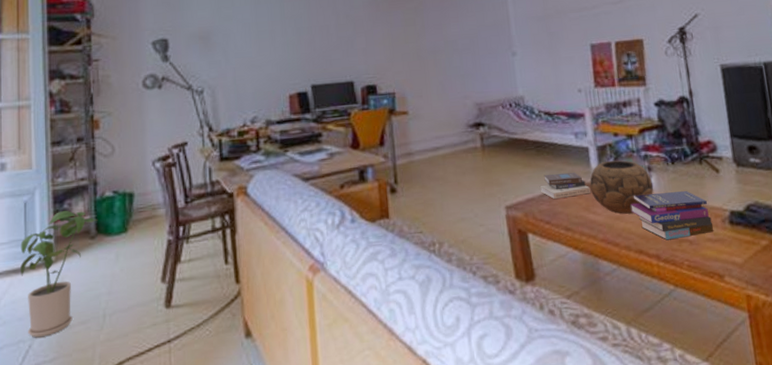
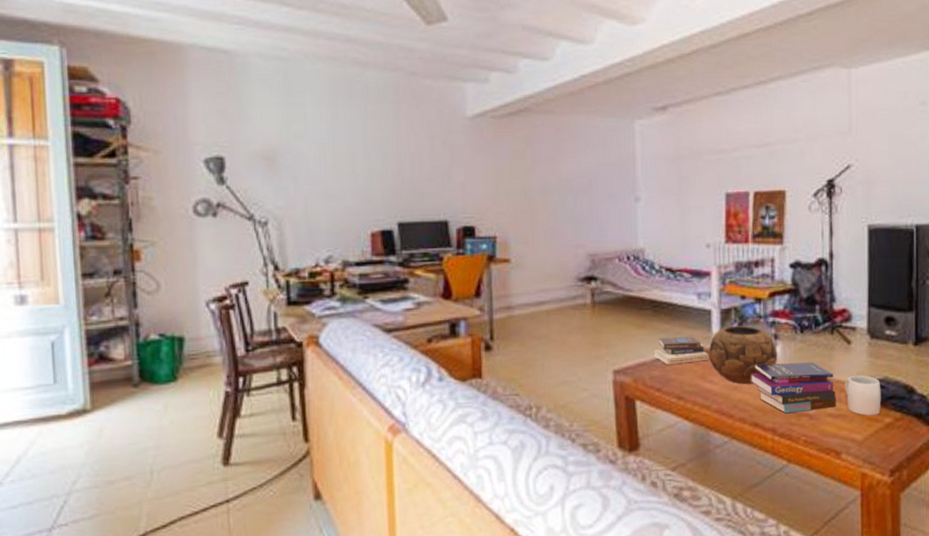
house plant: present [20,211,98,338] -> none [48,354,142,493]
mug: none [718,201,756,240] -> present [845,375,882,416]

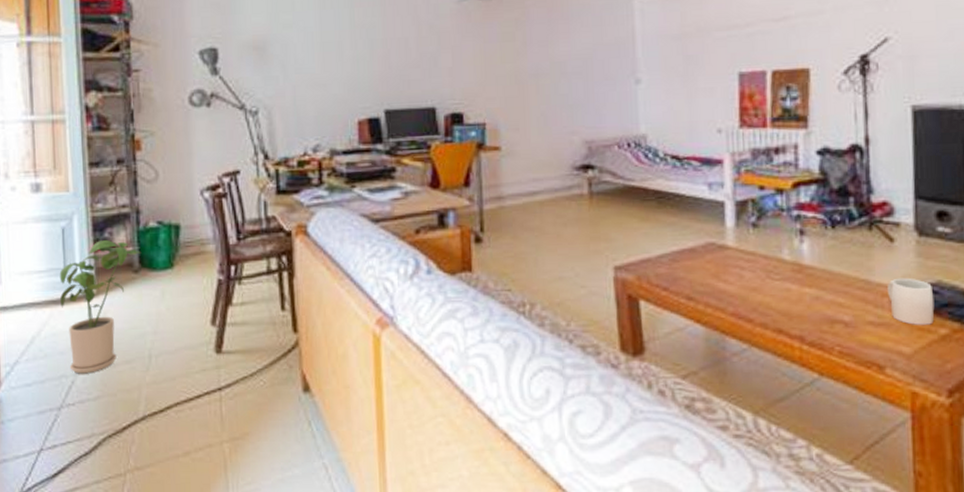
house plant: none [48,354,142,493] -> present [59,240,142,374]
books: present [653,336,709,366] -> none [658,230,723,262]
decorative bowl: present [708,325,778,384] -> none [721,219,805,285]
books: present [751,362,836,414] -> none [772,262,877,320]

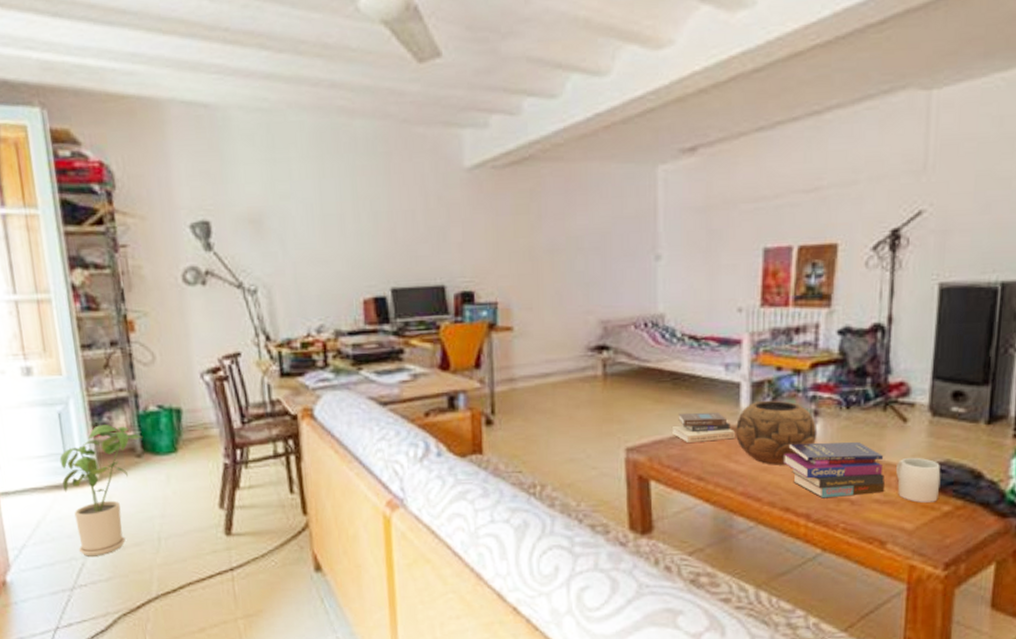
books: none [658,230,723,262] -> present [671,411,736,444]
decorative bowl: none [721,219,805,285] -> present [735,400,818,465]
books: none [772,262,877,320] -> present [784,442,885,499]

